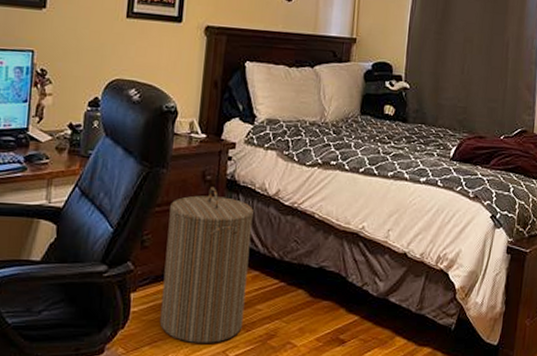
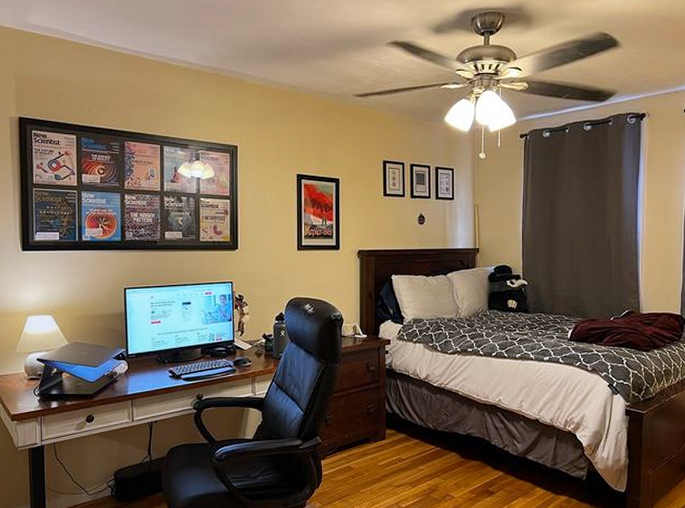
laundry hamper: present [160,186,254,343] -> none [345,375,410,497]

